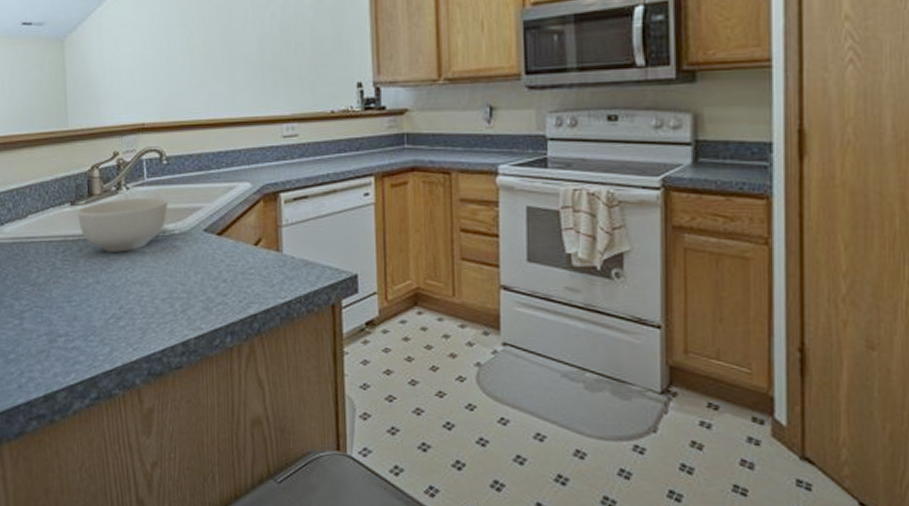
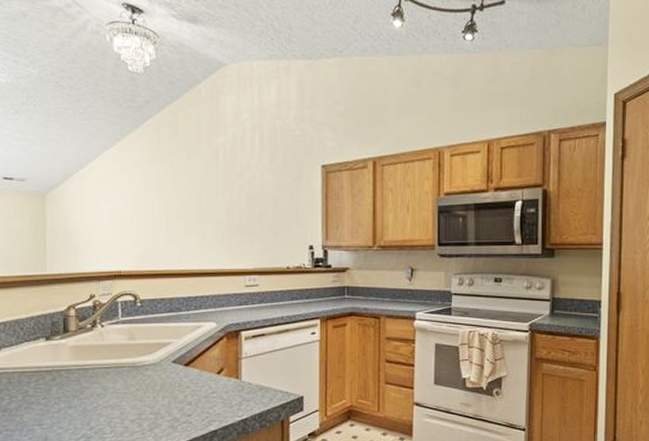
bowl: present [76,197,169,252] -> none [51,333,141,381]

